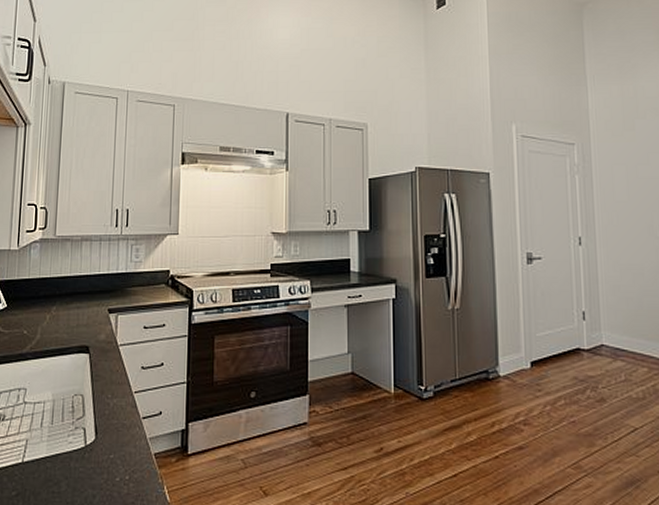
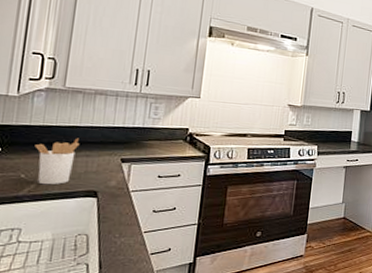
utensil holder: none [34,289,71,341] -> present [35,138,80,185]

